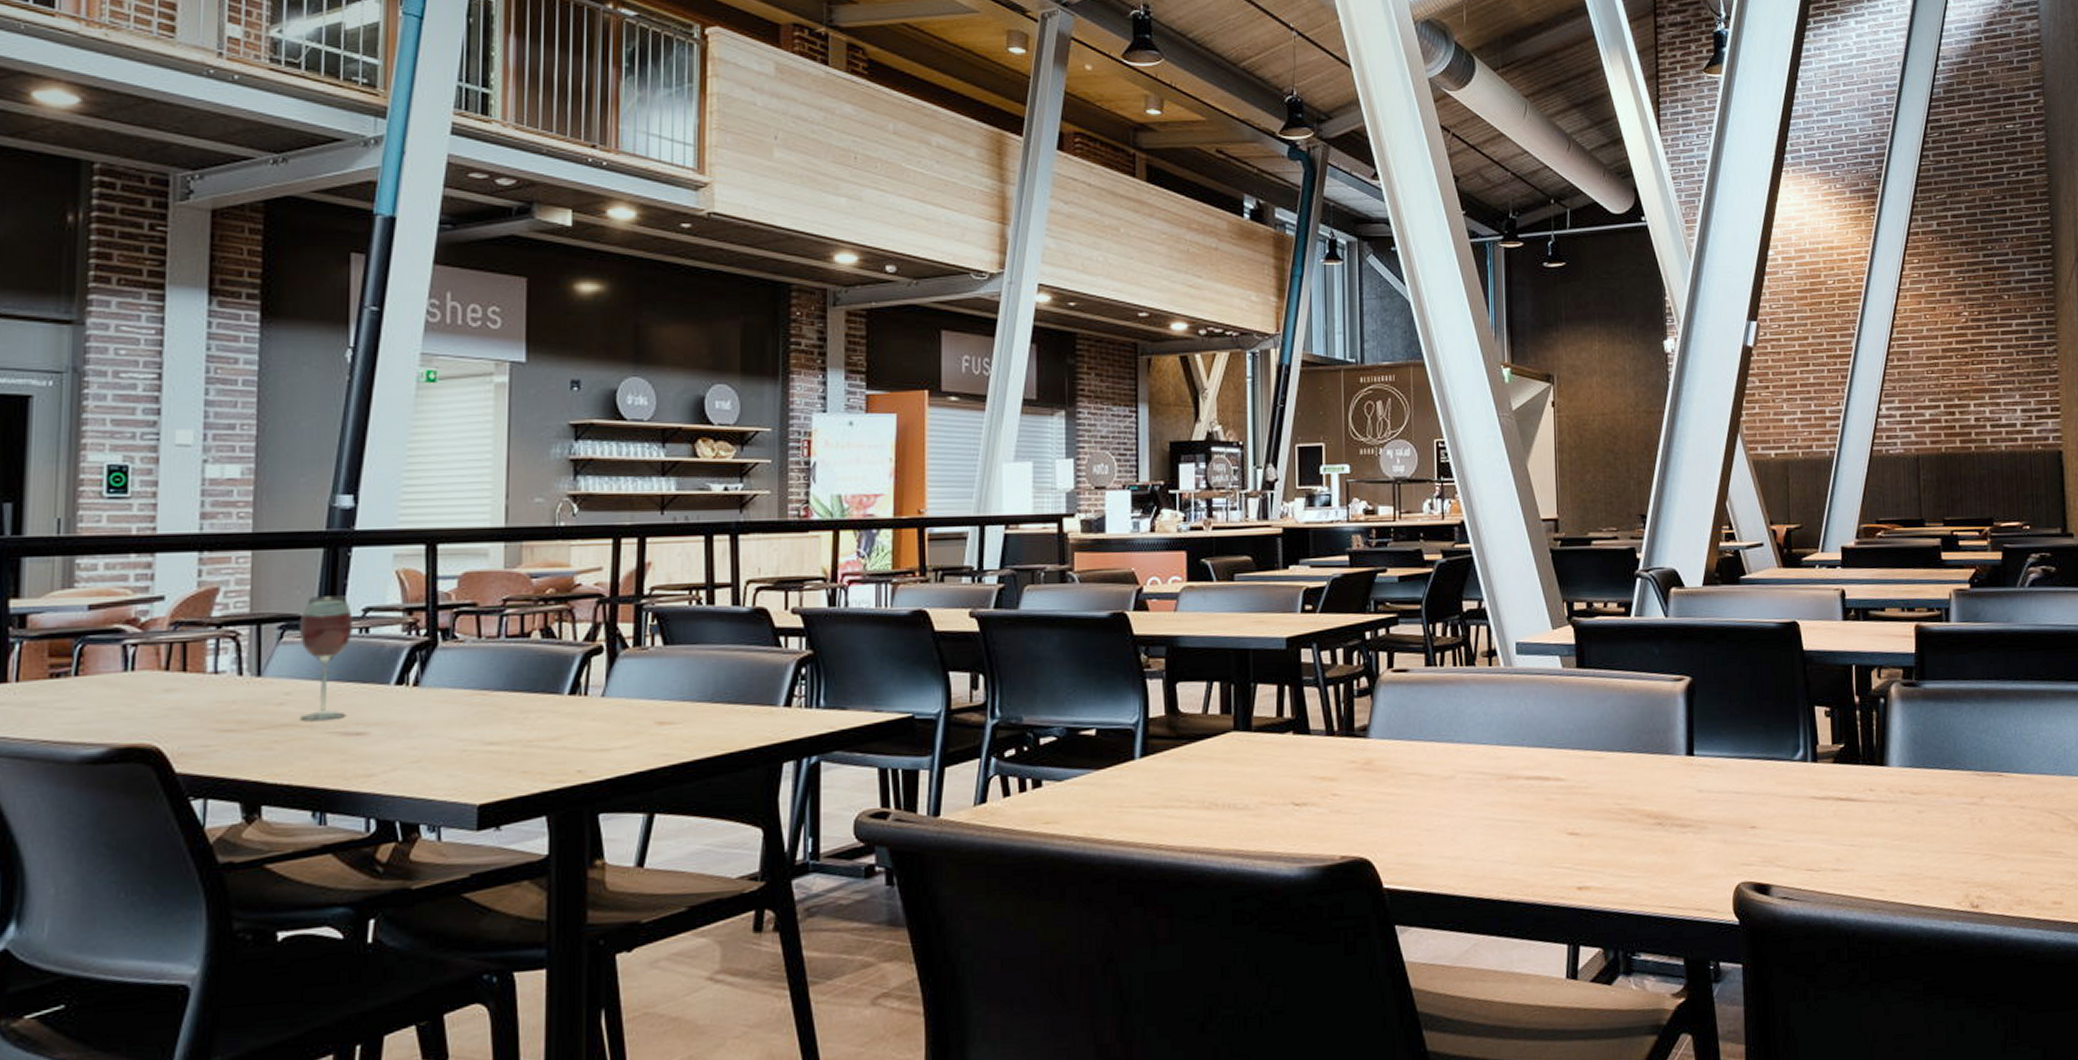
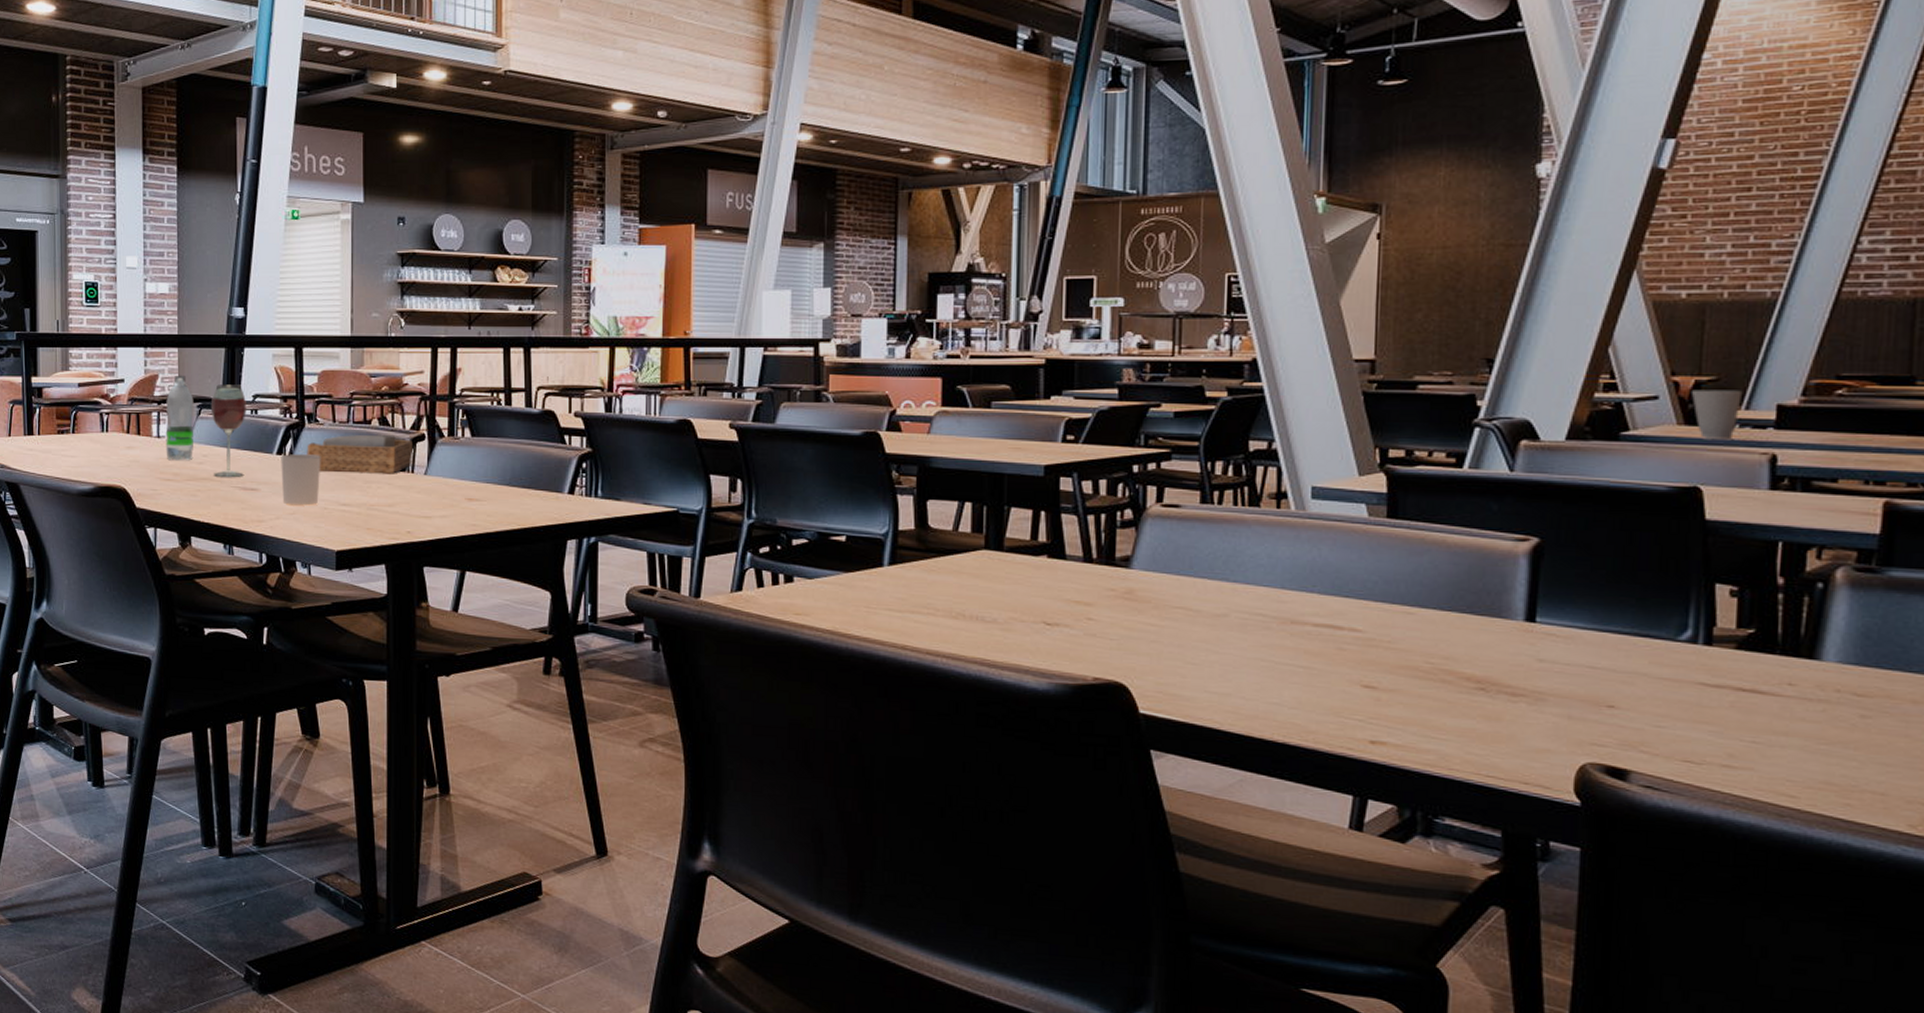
bottle: none [226,586,273,704] -> present [165,375,194,461]
mug: none [401,681,460,751] -> present [281,454,321,506]
napkin holder: none [439,650,587,704] -> present [307,435,414,474]
cup: none [1785,535,1818,580] -> present [1692,390,1743,441]

